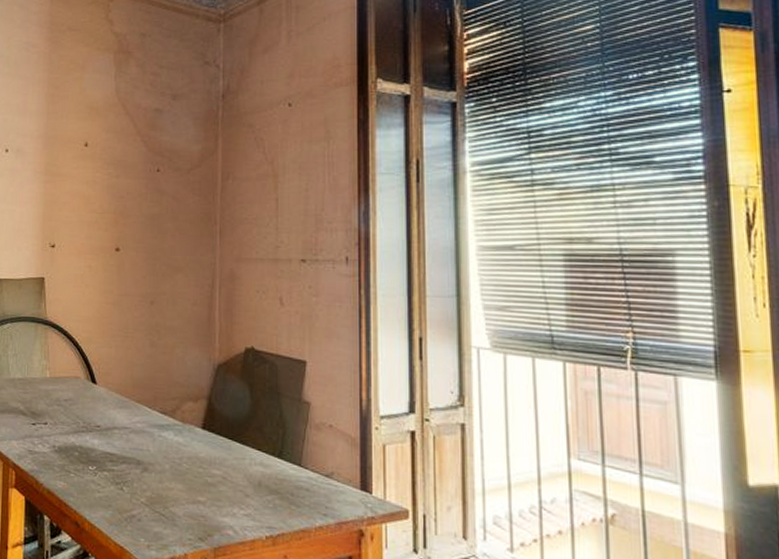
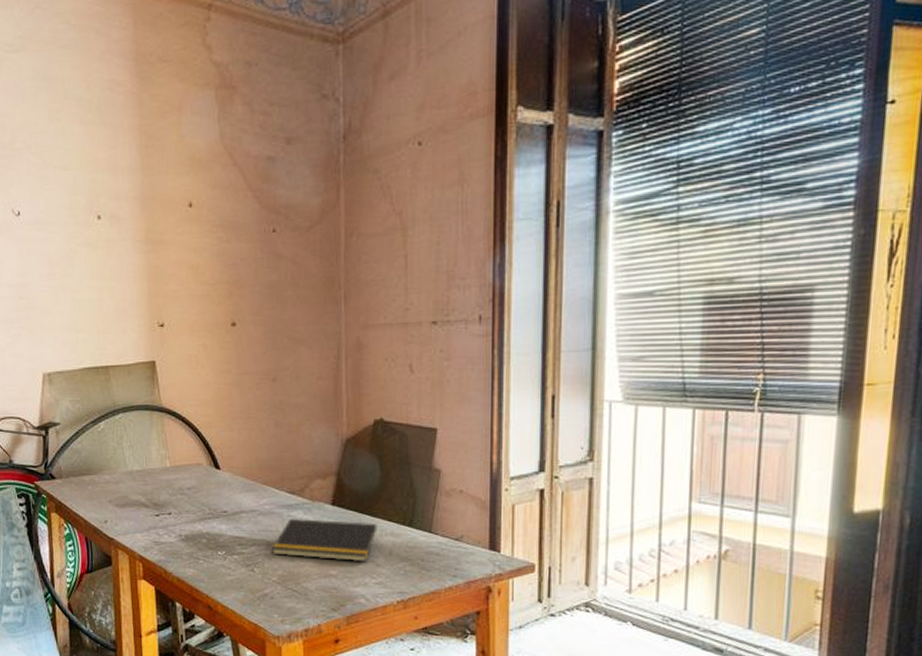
notepad: none [141,439,247,491] -> present [272,519,377,562]

